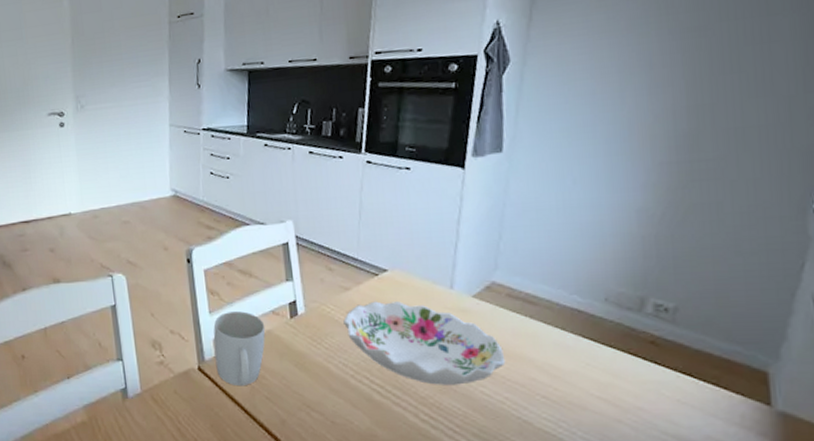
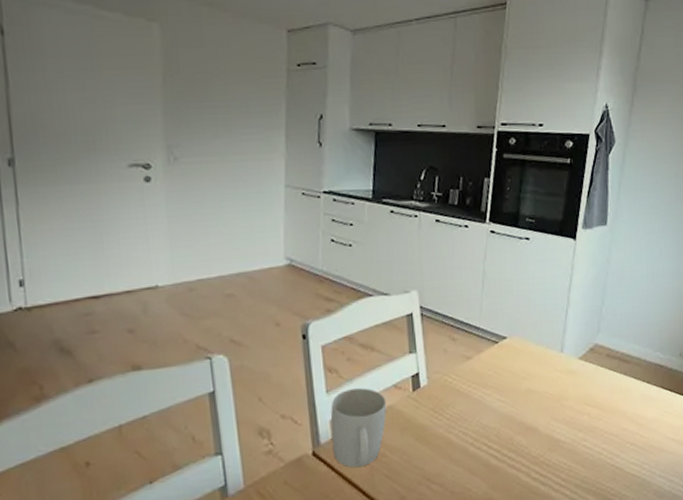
decorative bowl: present [343,301,506,385] -> none [465,367,604,444]

